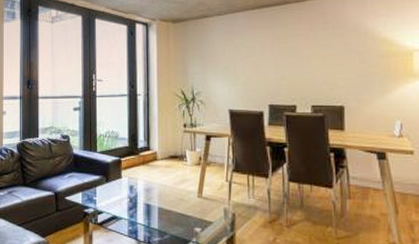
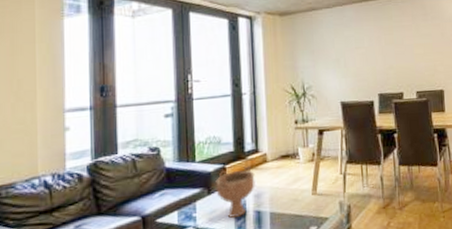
decorative bowl: none [112,161,146,207] -> present [215,166,255,219]

